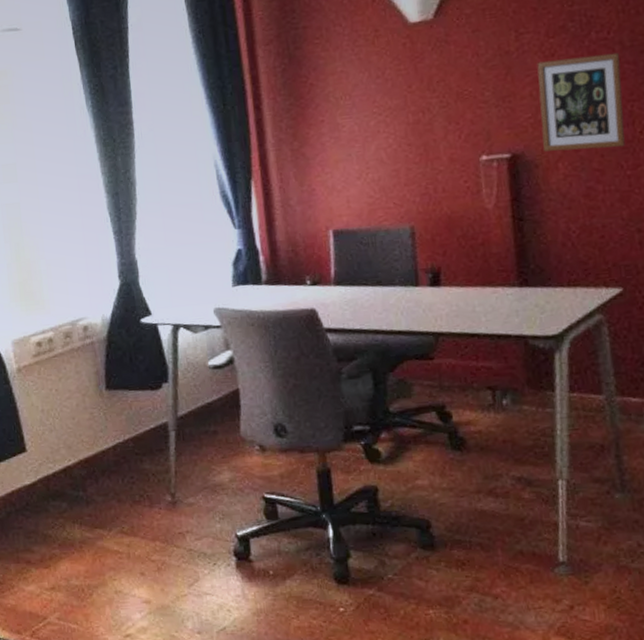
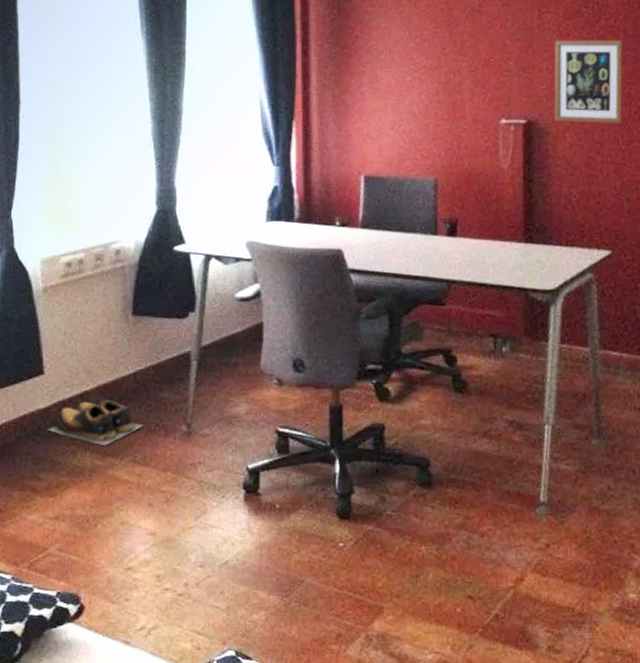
shoes: none [35,473,128,519] -> present [47,399,144,446]

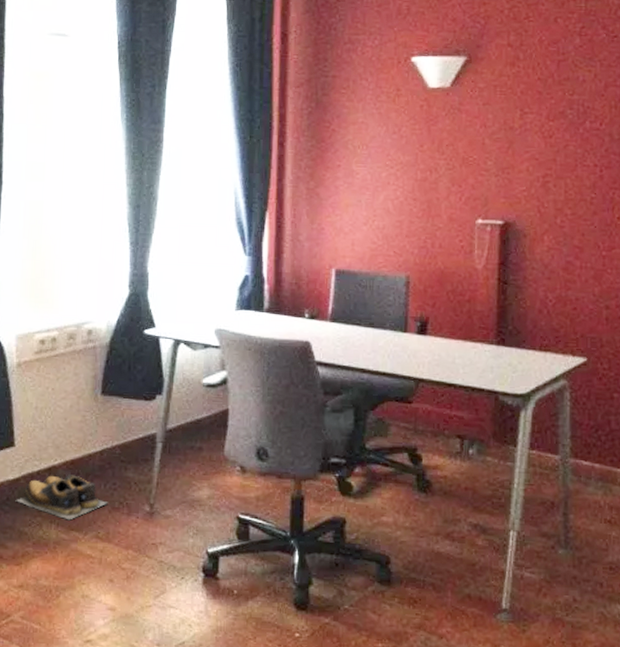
picture frame: present [554,39,623,124] -> none [533,141,607,229]

